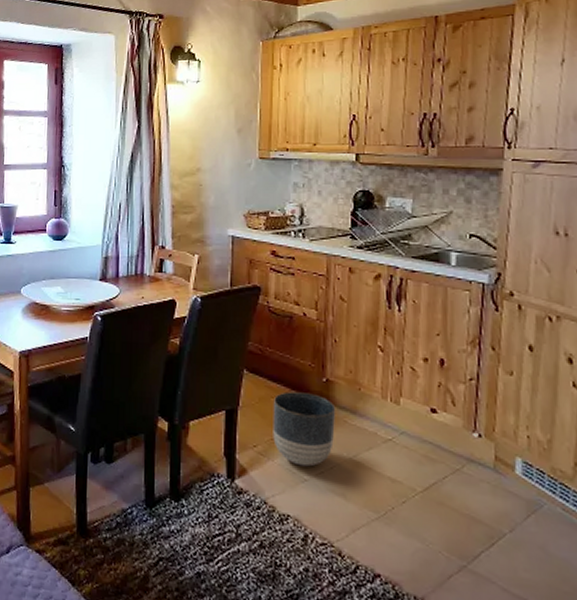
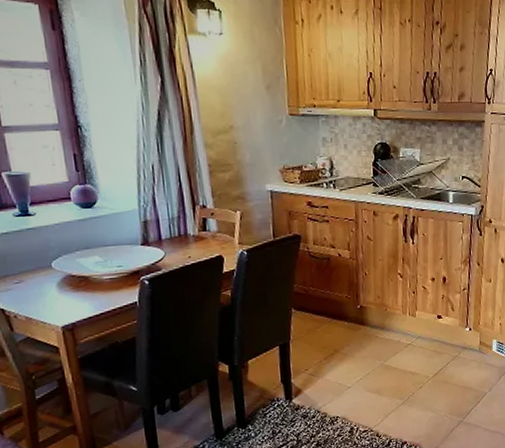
planter: present [273,391,336,467] -> none [318,319,369,378]

